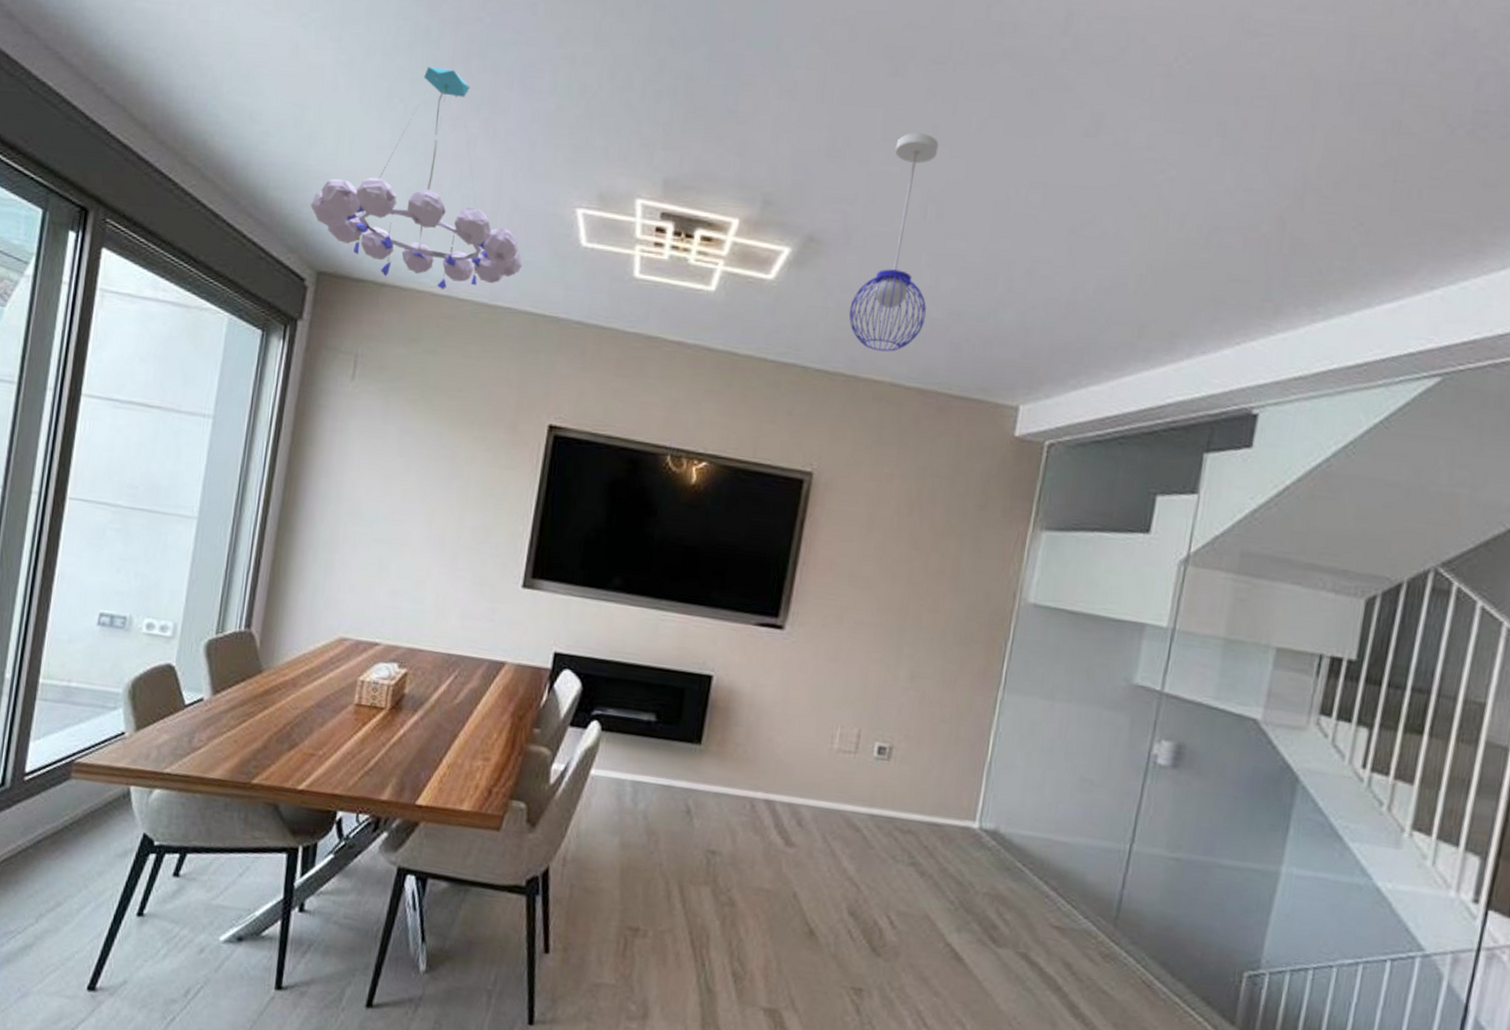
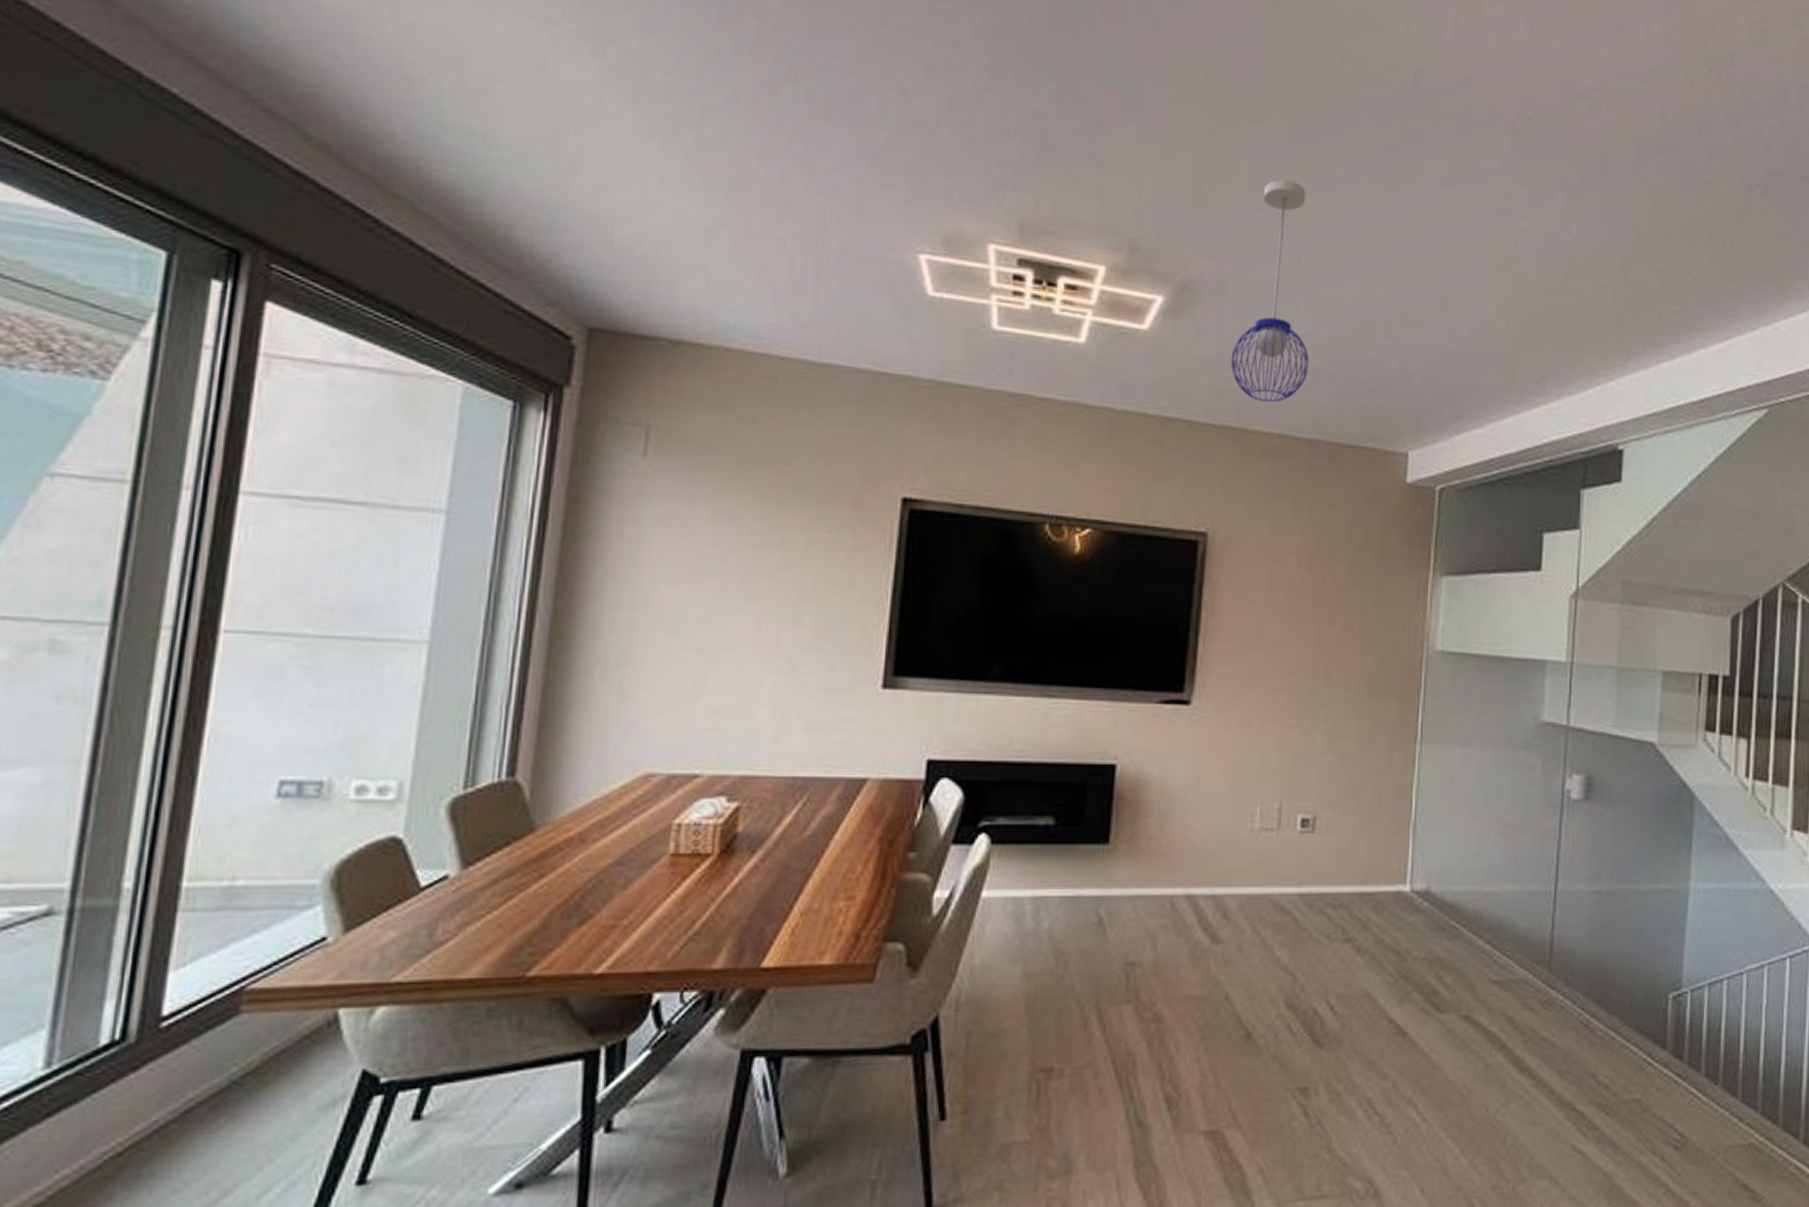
chandelier: present [310,66,523,289] -> none [575,90,858,346]

